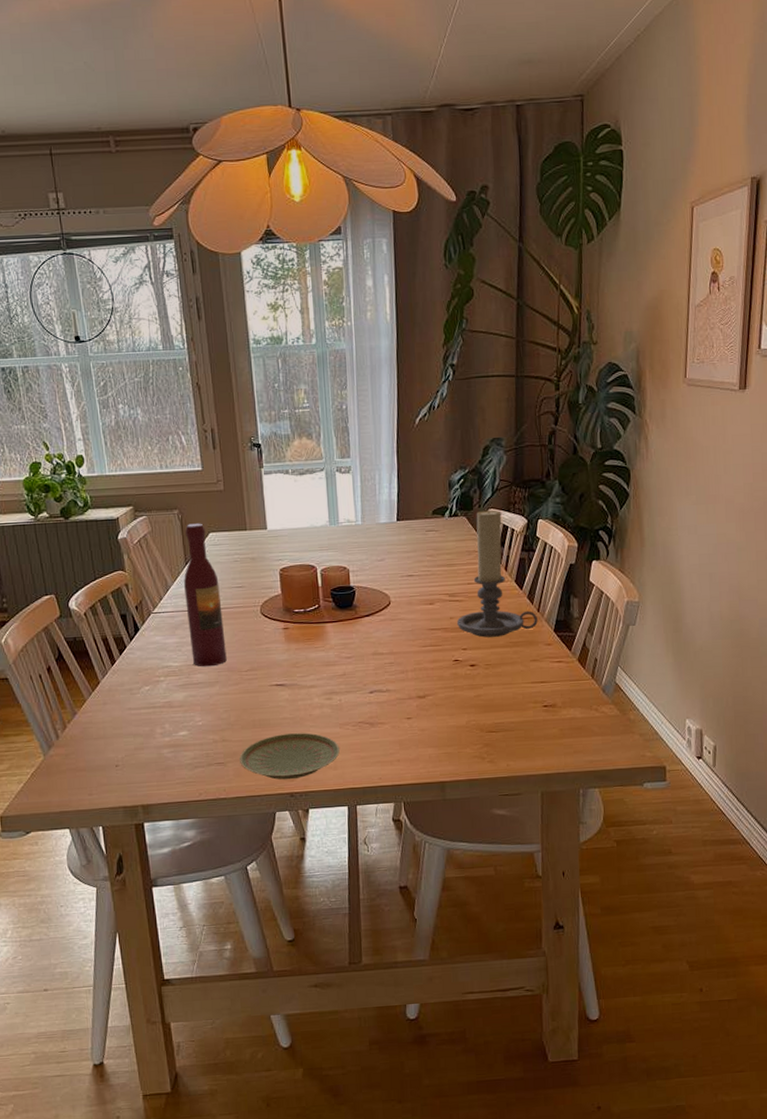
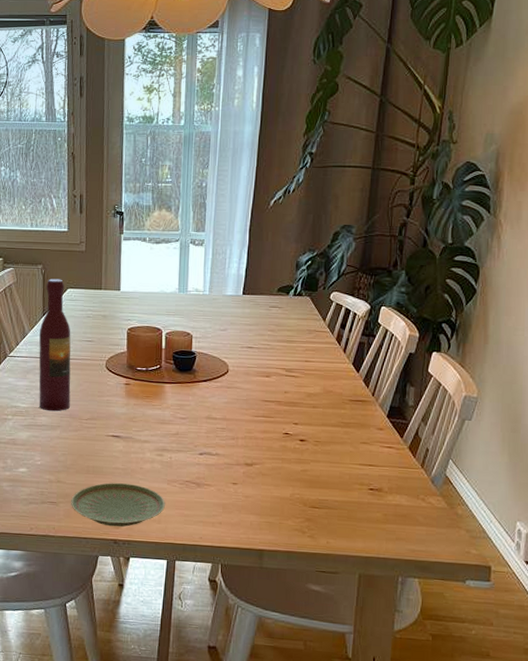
candle holder: present [456,509,538,638] -> none [290,291,372,416]

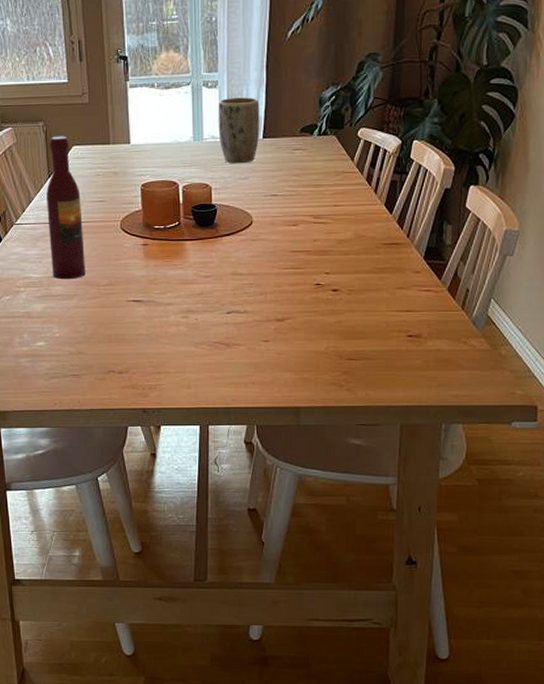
plate: present [71,482,165,527] -> none [94,349,194,396]
plant pot: none [202,256,241,316] -> present [218,97,260,164]

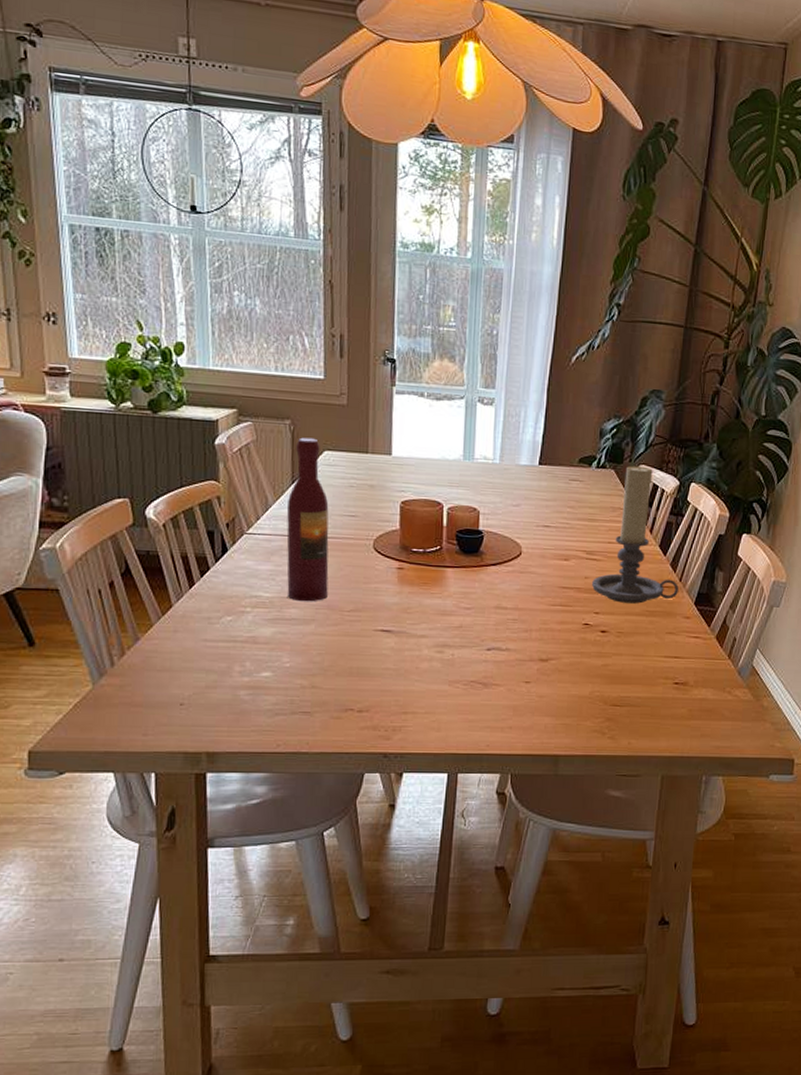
plant pot: present [218,97,260,164] -> none [491,417,538,490]
candle holder: none [320,128,407,262] -> present [591,464,679,604]

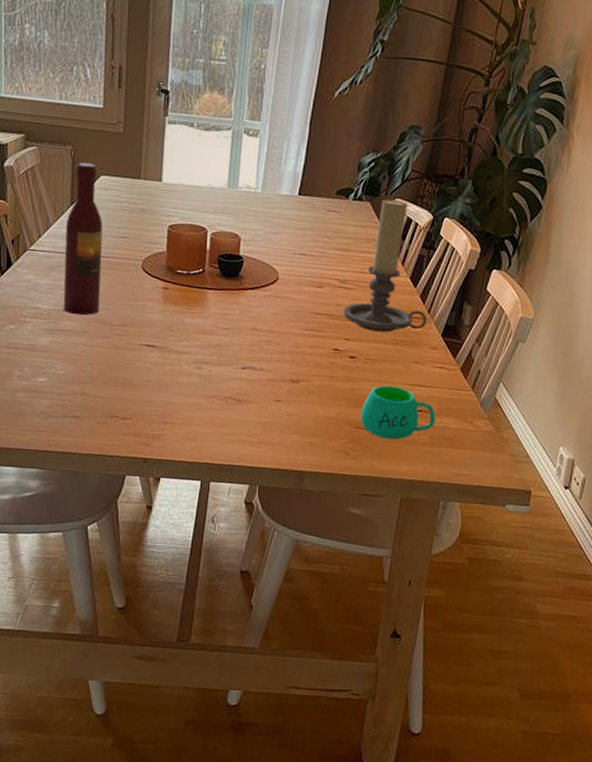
mug: none [615,659,693,715] -> present [360,385,436,440]

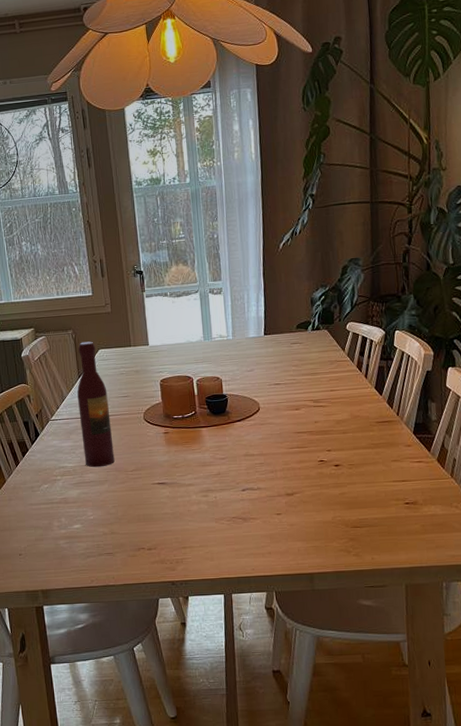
candle holder: present [342,198,427,333] -> none [321,322,397,440]
mug: present [360,385,436,440] -> none [354,485,423,533]

